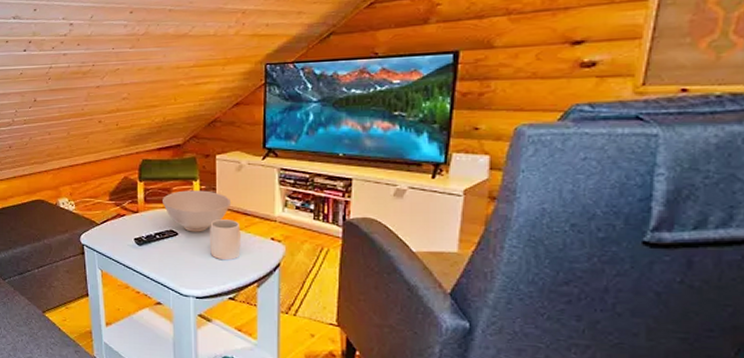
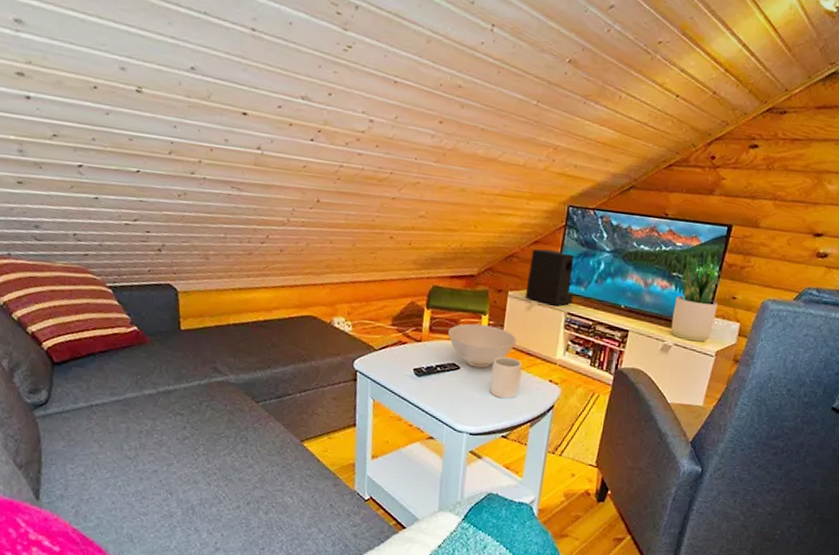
speaker: none [233,109,285,163] -> present [524,248,574,307]
planter: none [401,100,457,182] -> present [671,264,723,343]

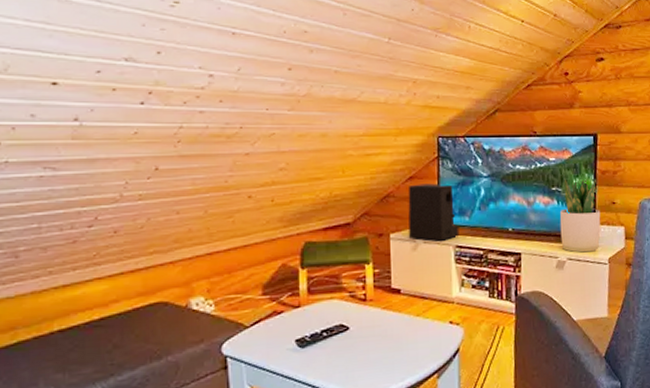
bowl: present [448,323,517,368] -> none [330,274,407,325]
mug: present [489,357,522,399] -> none [384,305,419,353]

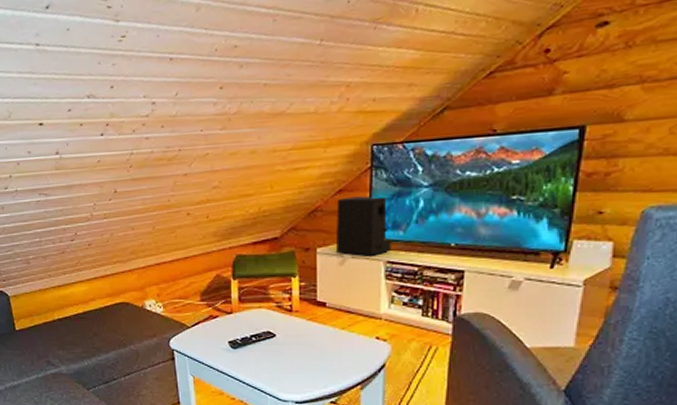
planter: present [560,177,601,253] -> none [518,182,580,272]

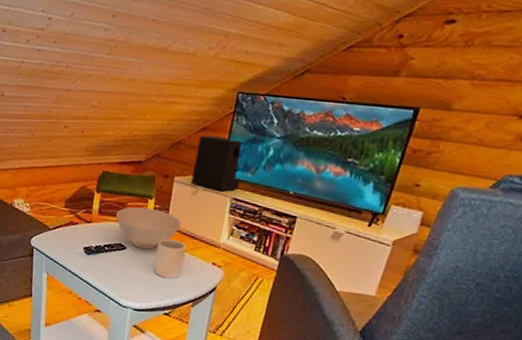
bowl: none [259,287,332,333] -> present [116,207,181,249]
mug: none [309,318,343,362] -> present [153,239,186,279]

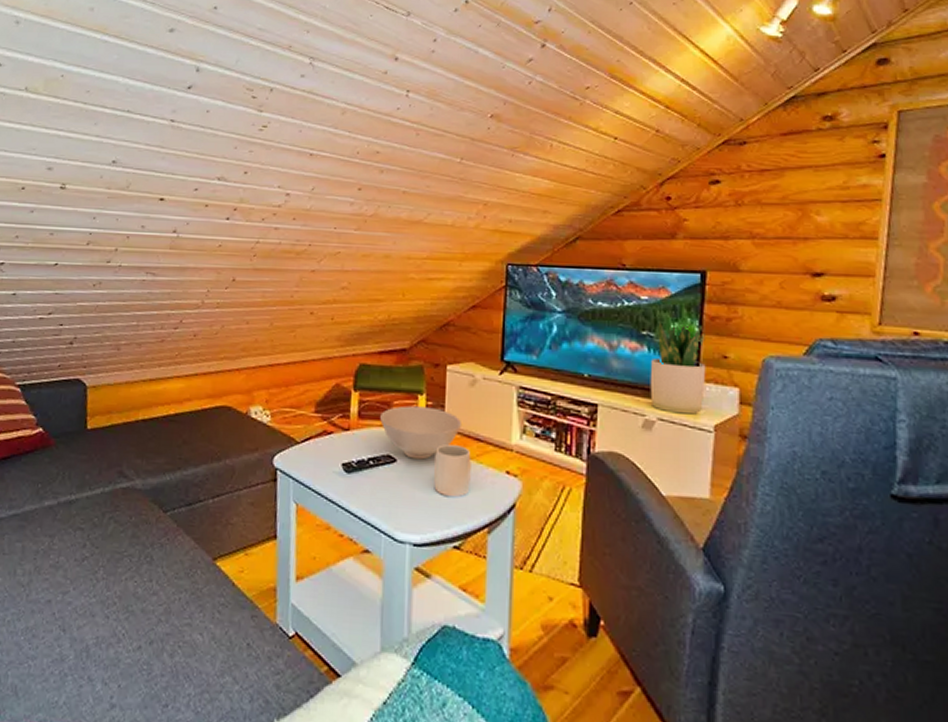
speaker: present [190,135,242,192] -> none [466,314,525,380]
planter: none [343,150,405,231] -> present [650,320,706,415]

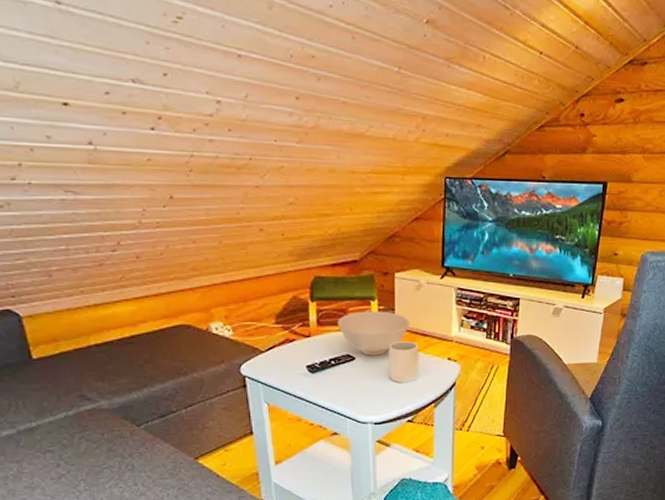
planter: present [650,320,706,415] -> none [559,225,603,301]

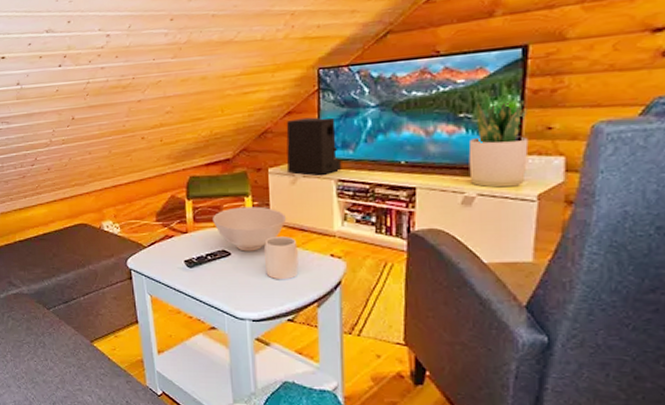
speaker: none [412,225,462,283] -> present [286,116,342,176]
planter: none [559,225,603,301] -> present [468,100,529,188]

